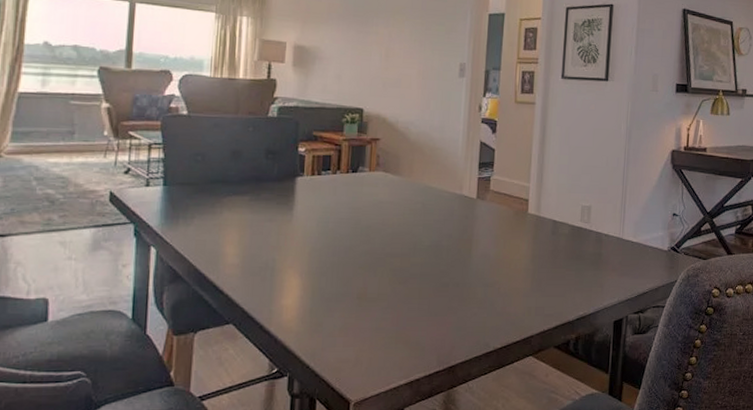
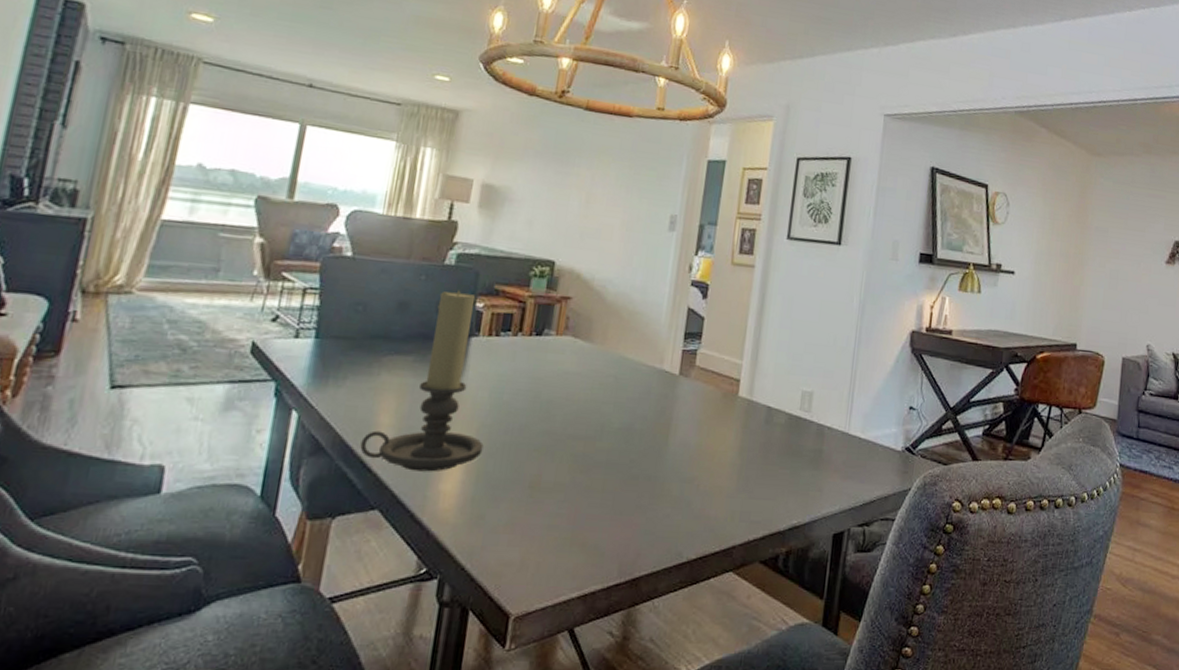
candle holder: none [212,138,316,291] -> present [360,290,484,472]

